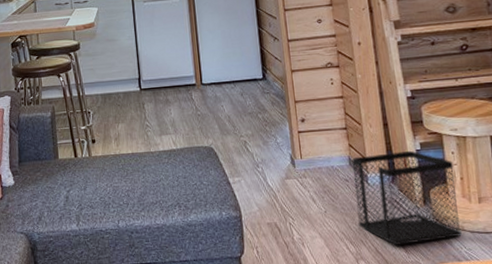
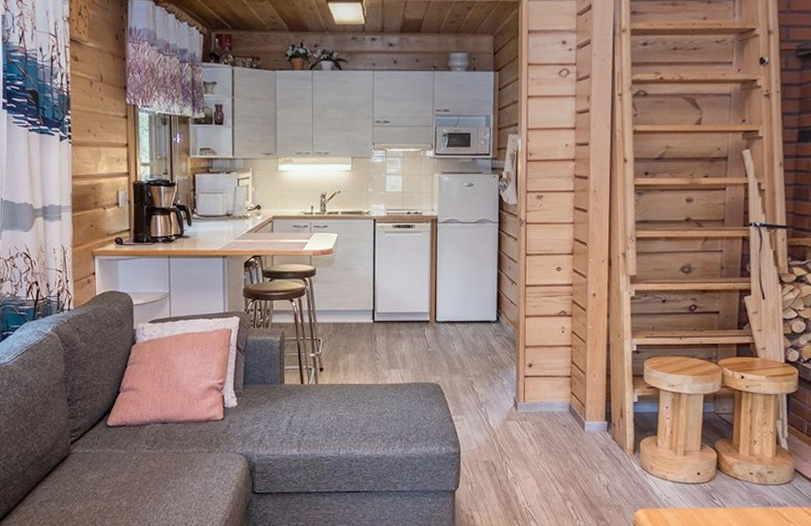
wastebasket: present [351,150,462,245] -> none [569,402,666,489]

